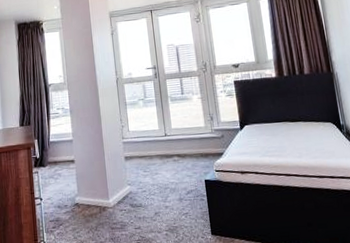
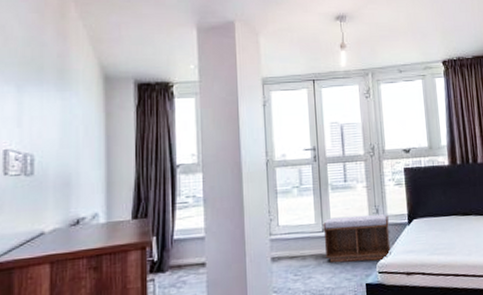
bench: none [165,121,226,162] -> present [323,214,391,263]

